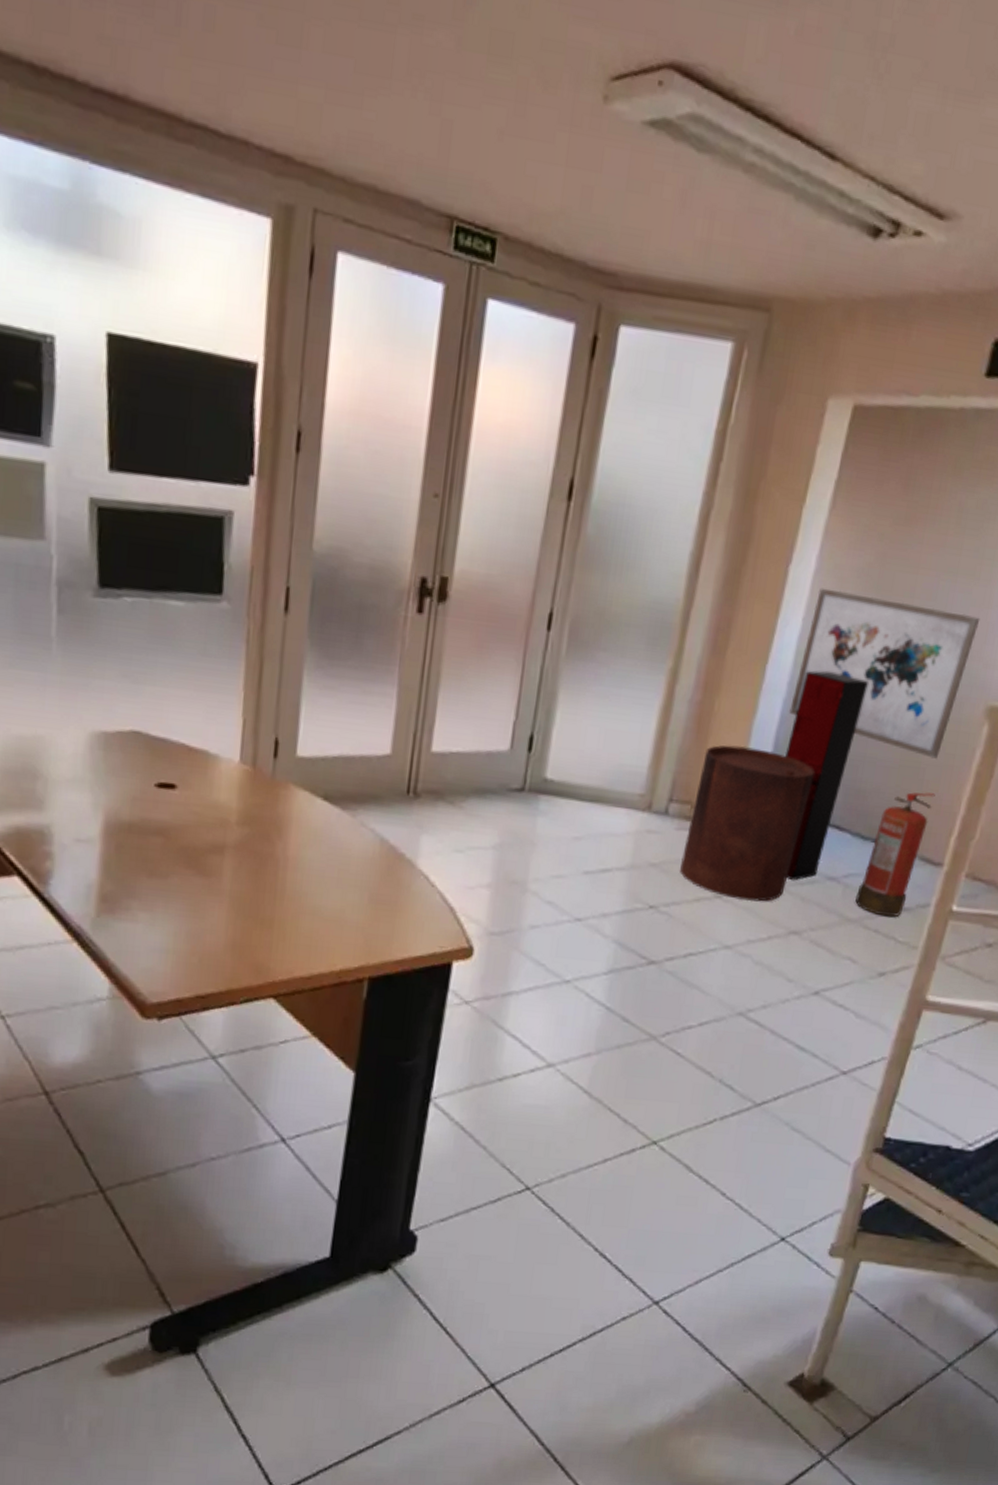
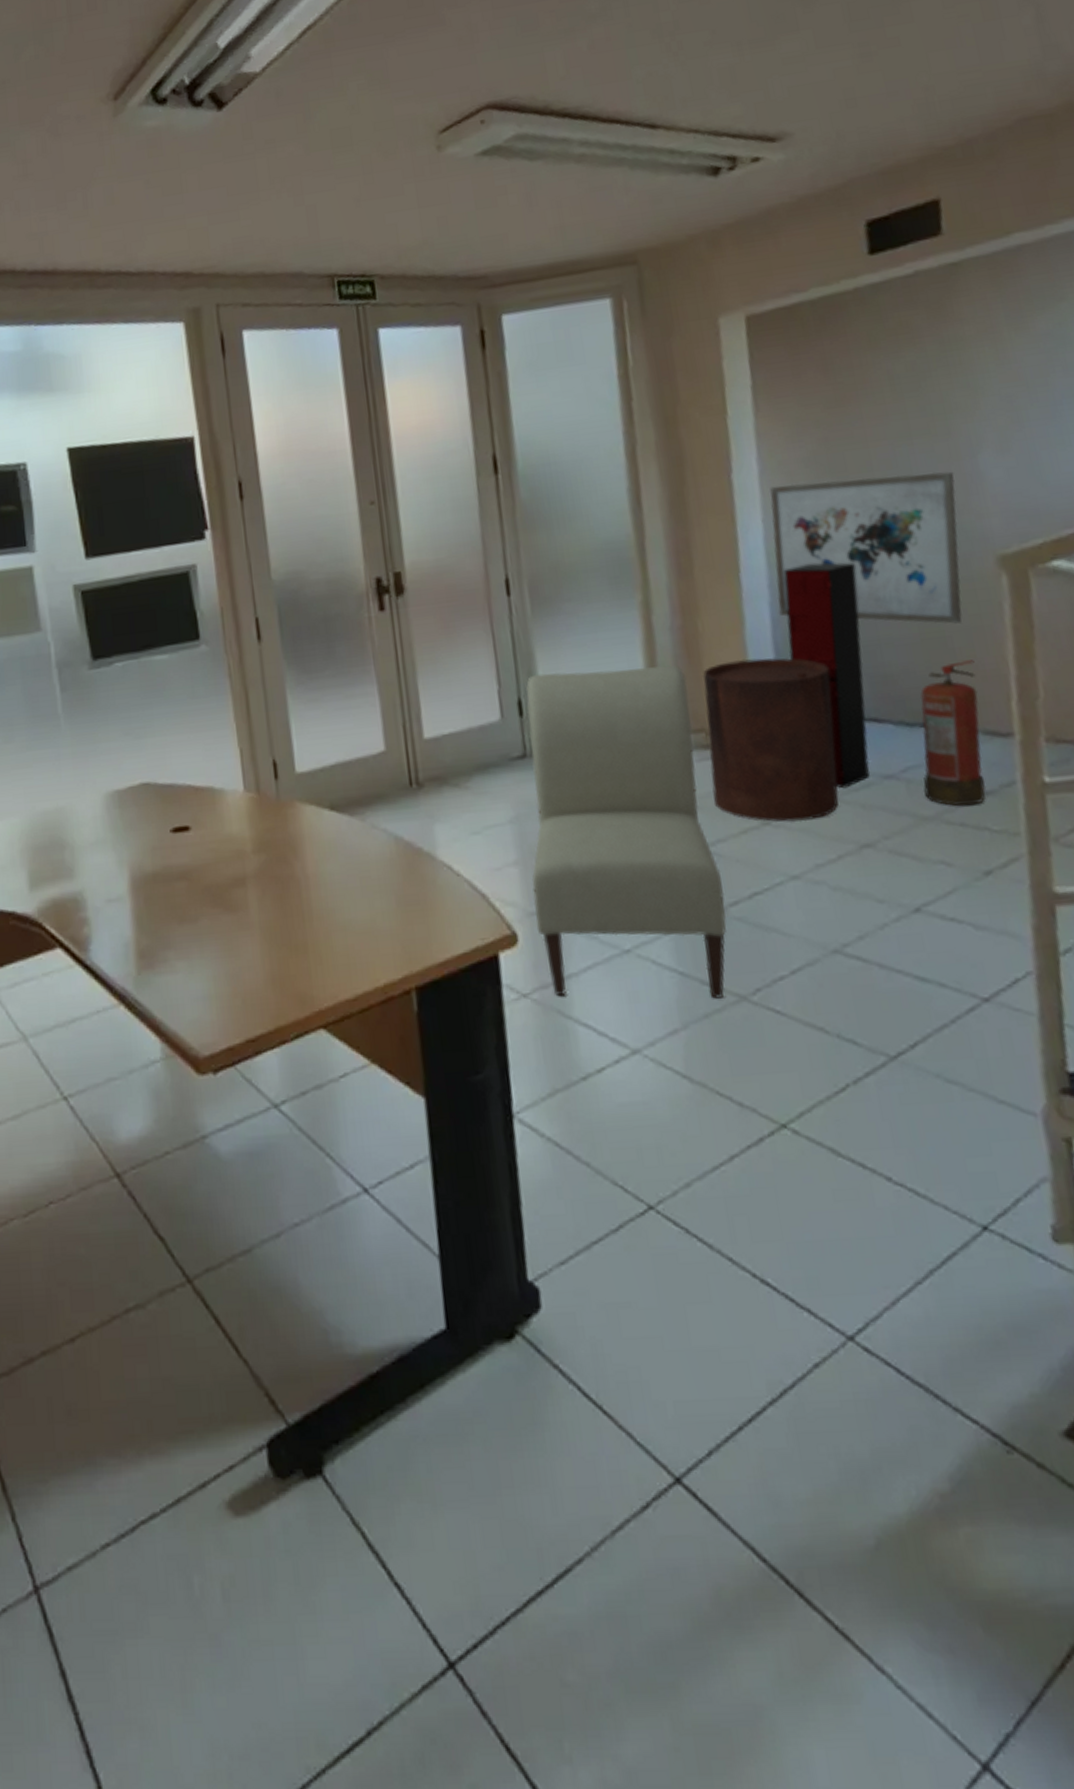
chair: none [492,714,690,1035] -> present [526,664,727,999]

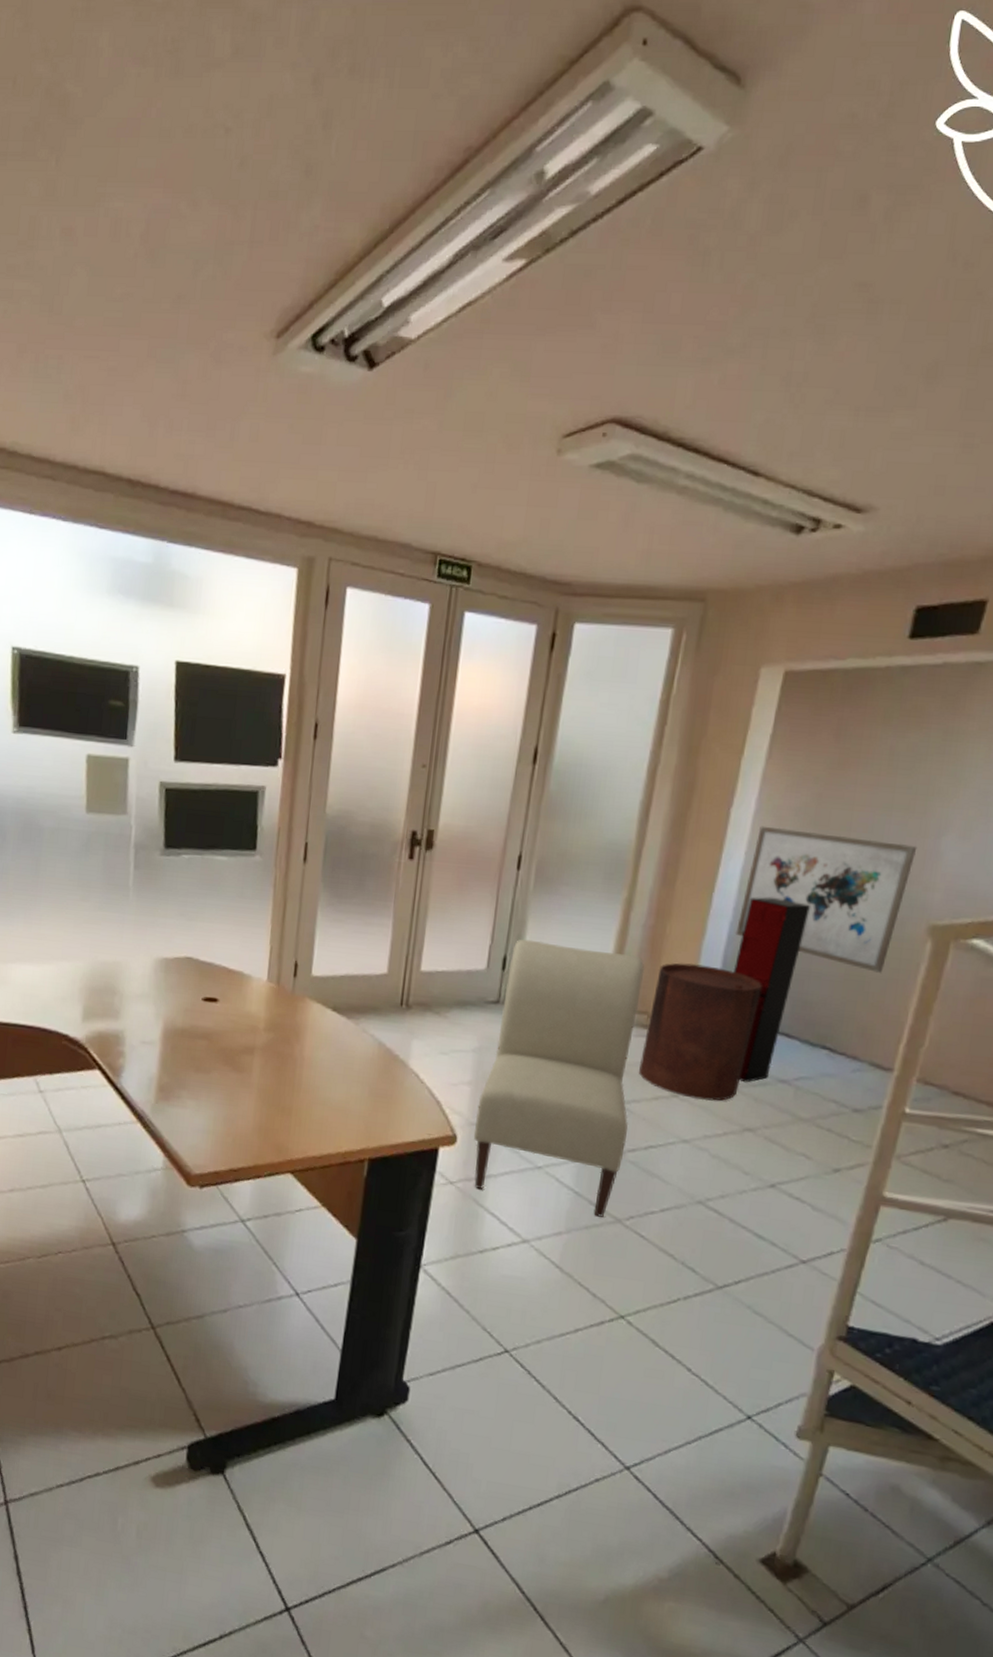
fire extinguisher: present [920,660,986,807] -> none [806,1003,882,1118]

